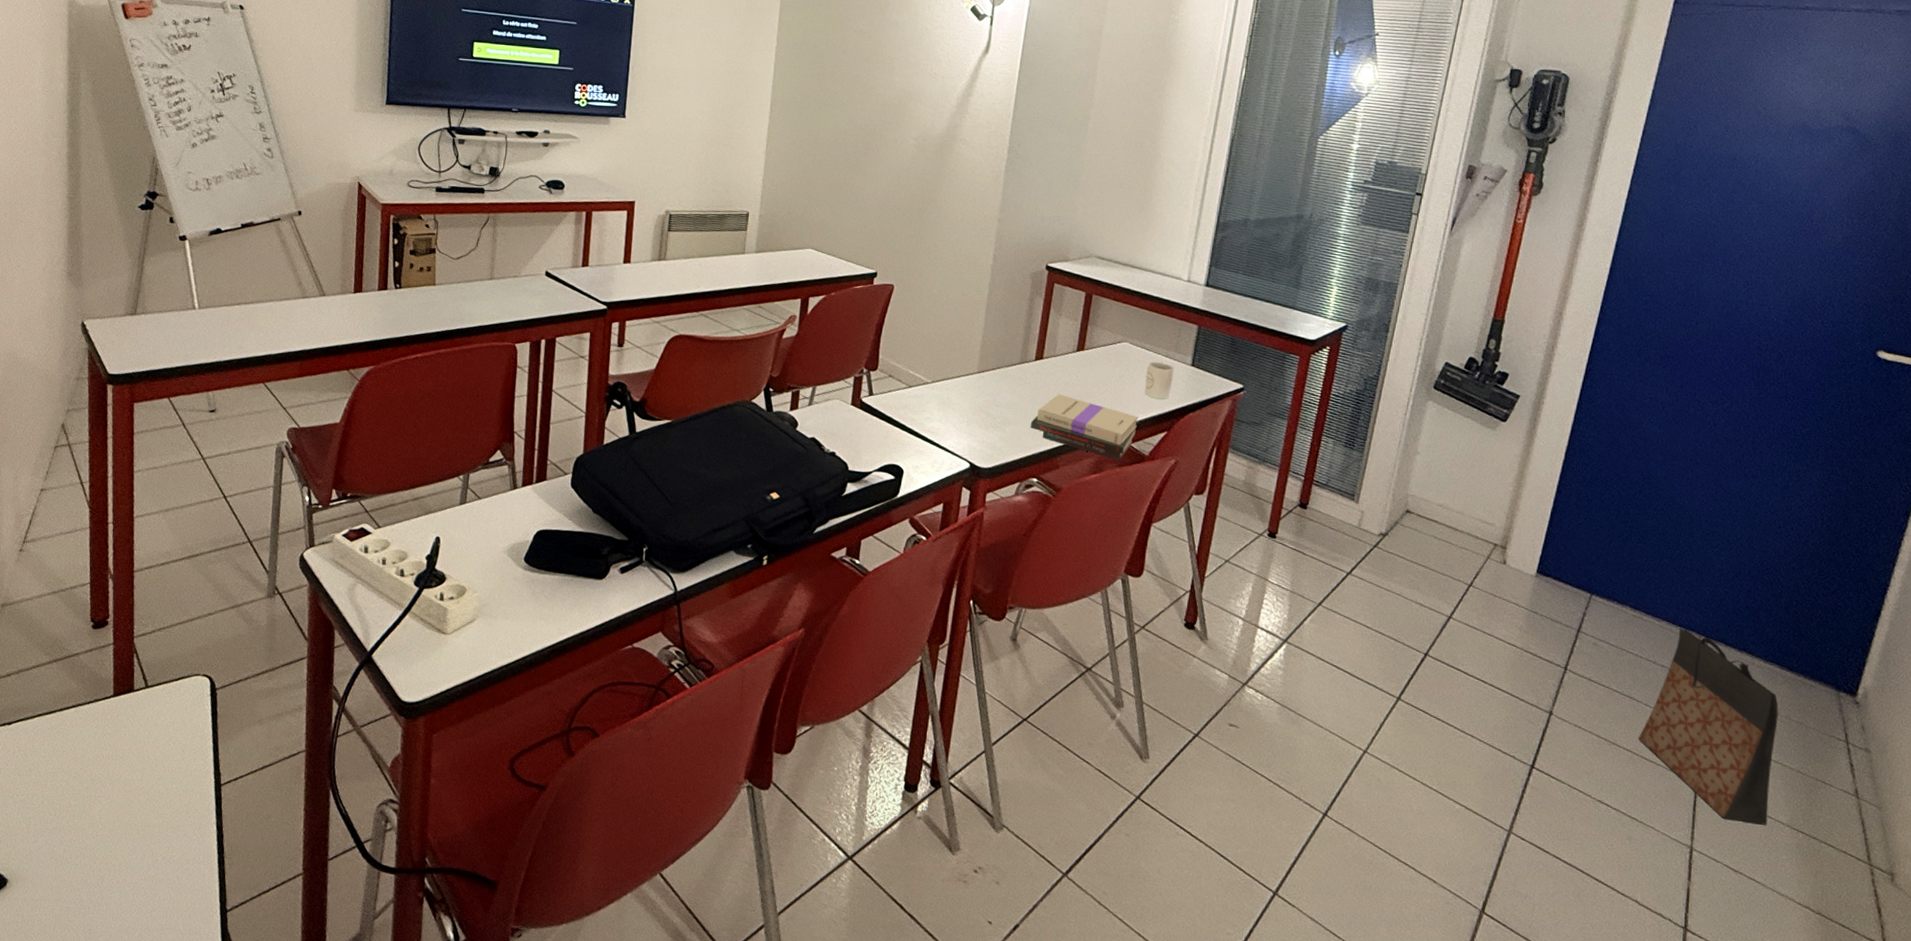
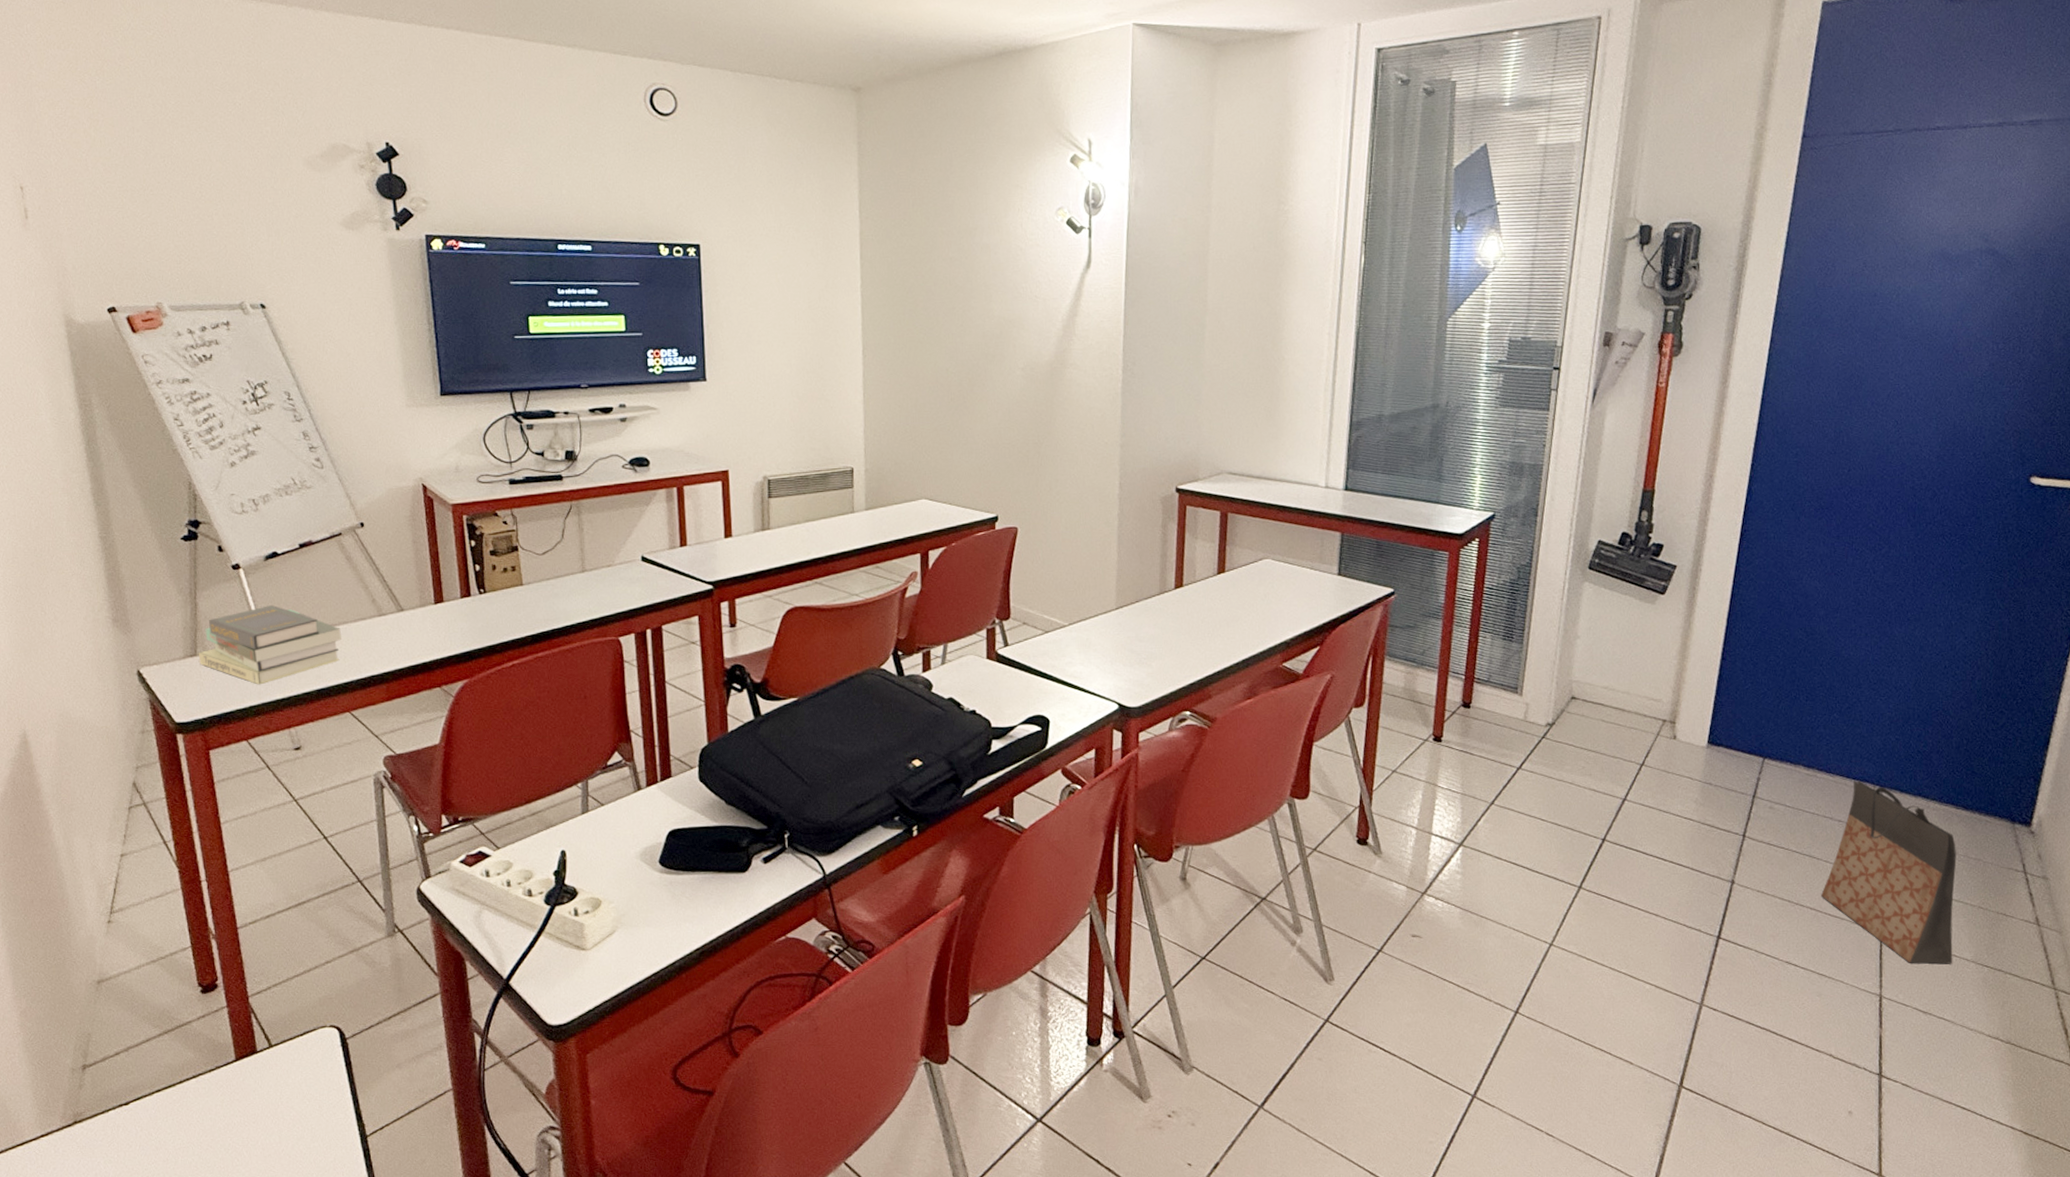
books: none [137,276,267,348] -> present [198,604,341,685]
books: present [1030,394,1139,461] -> none [1177,621,1289,683]
mug: present [1145,361,1174,399] -> none [1291,575,1320,614]

